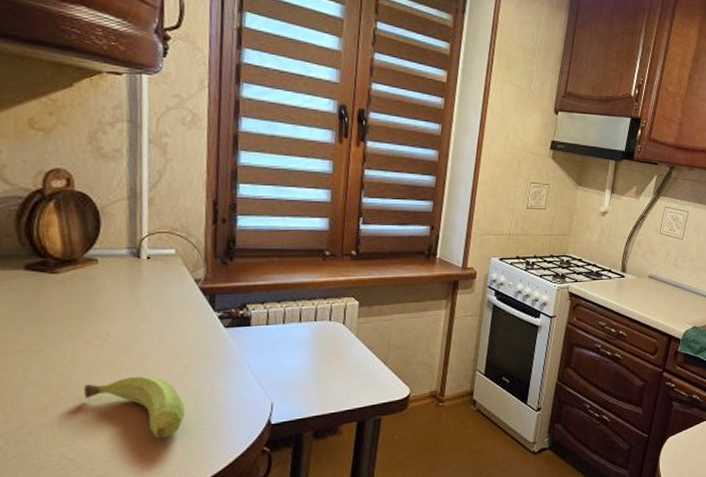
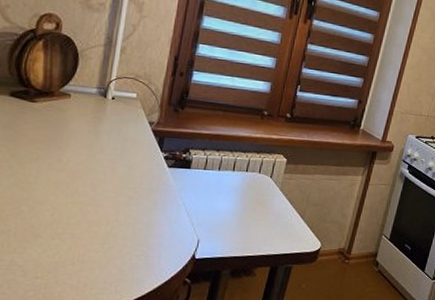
fruit: present [83,375,185,438] -> none [40,199,124,258]

